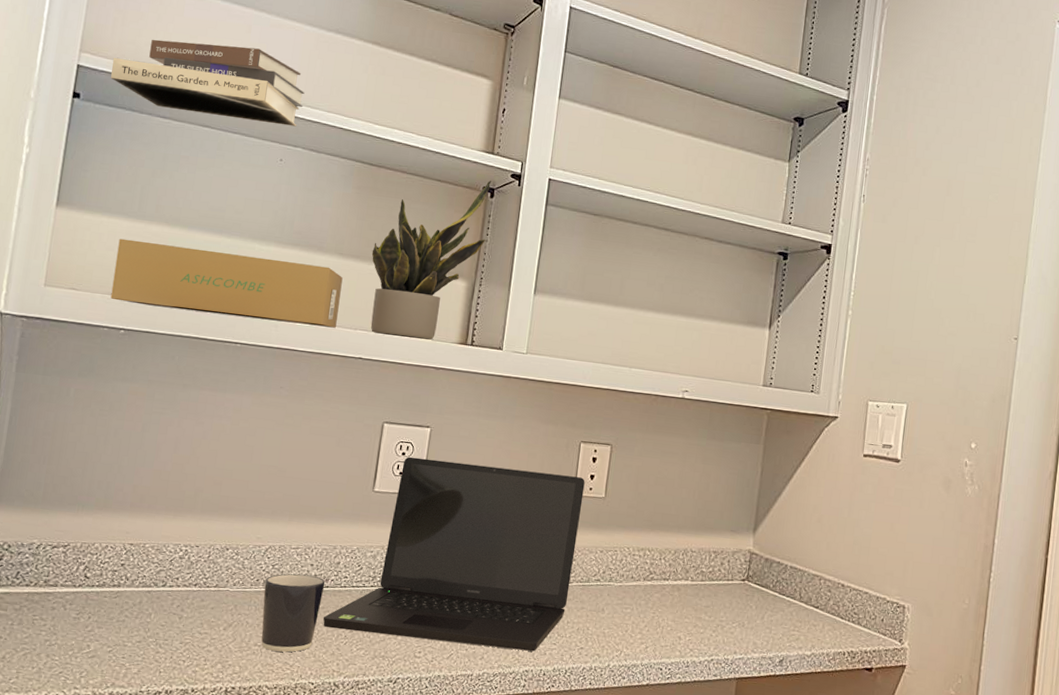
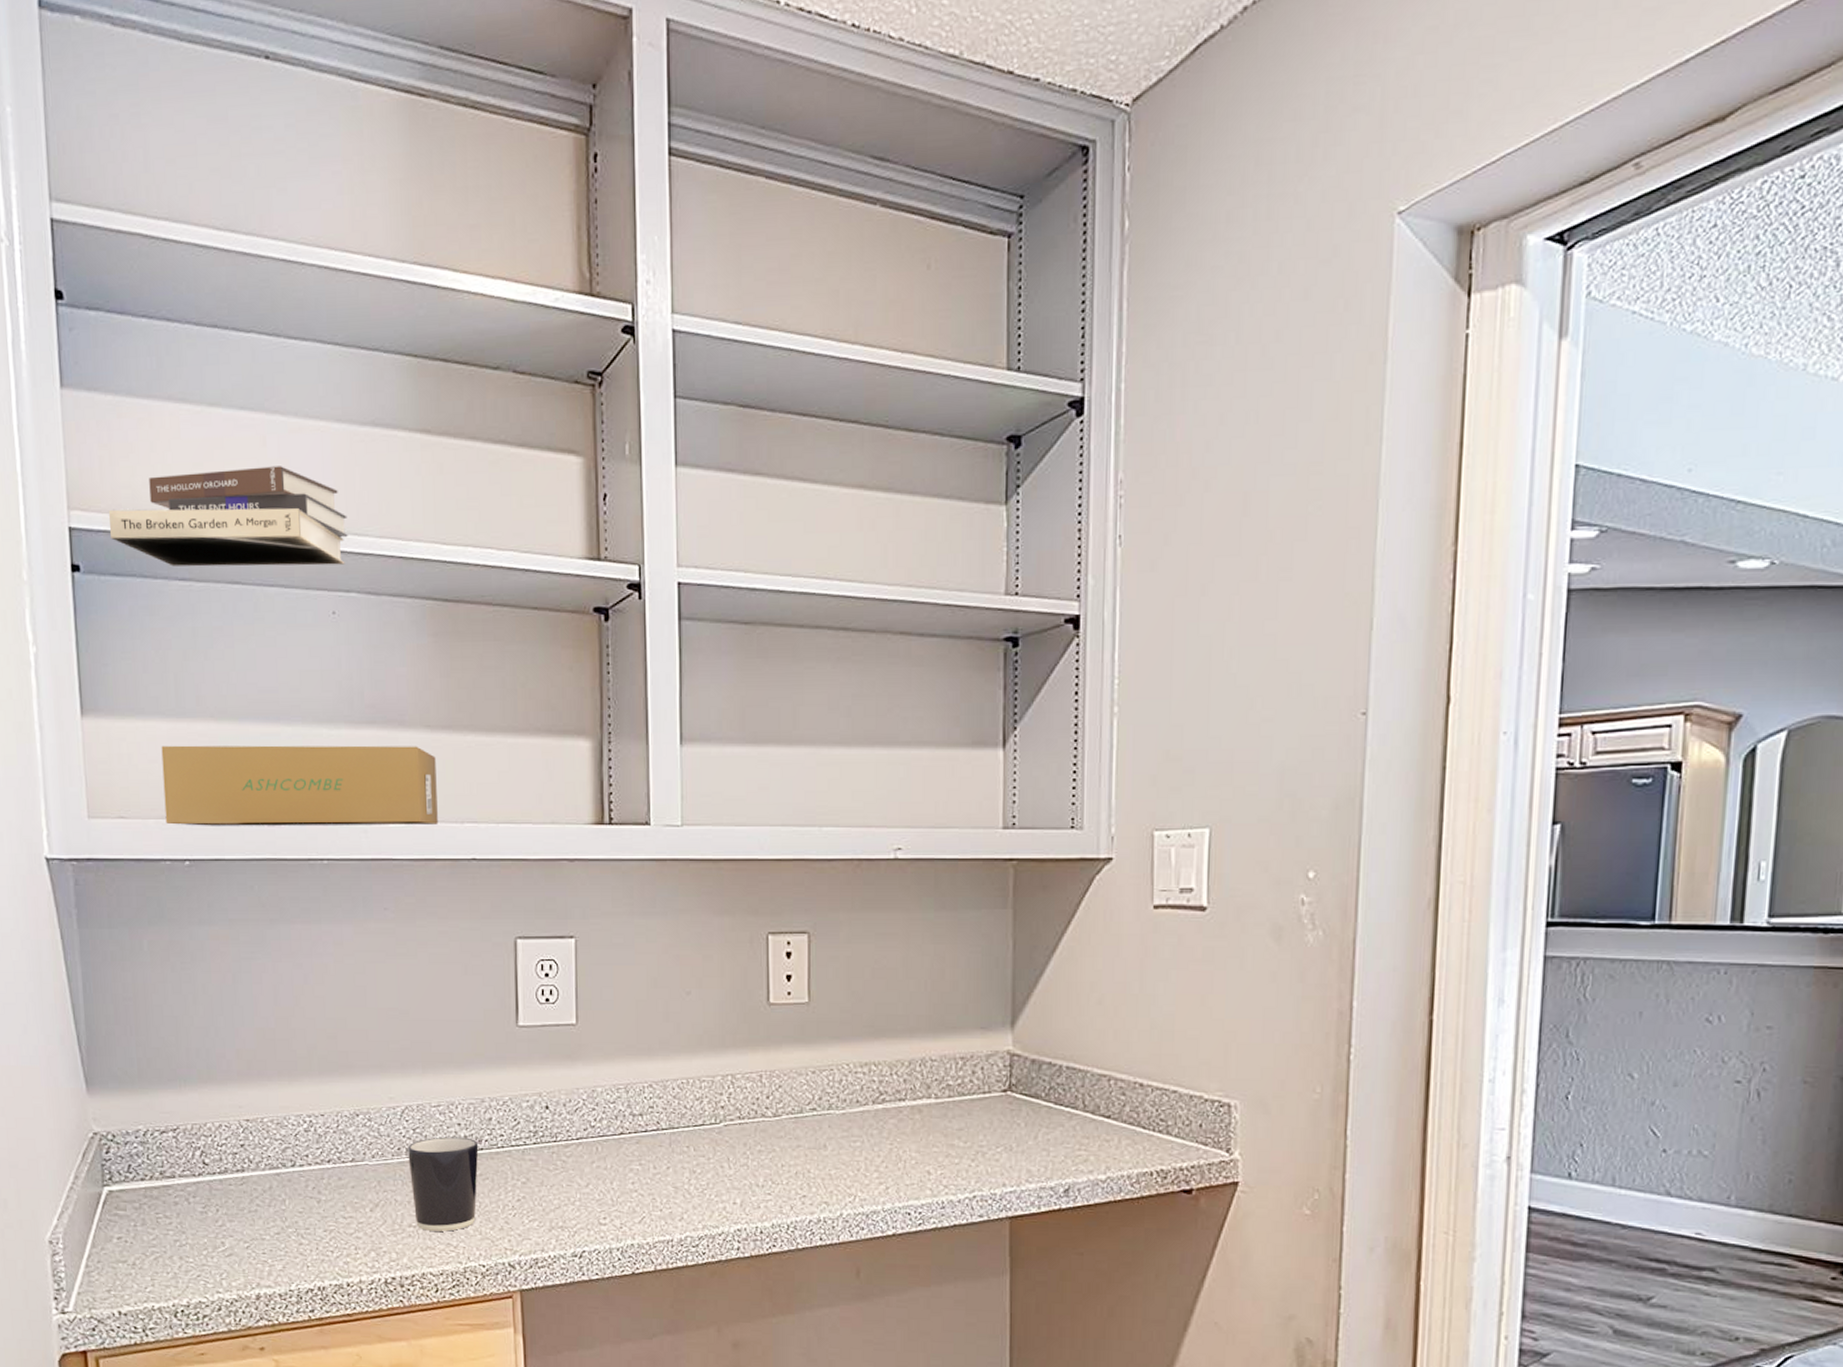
laptop: present [323,457,585,652] -> none [484,978,781,1206]
potted plant: present [370,181,492,340] -> none [466,598,607,825]

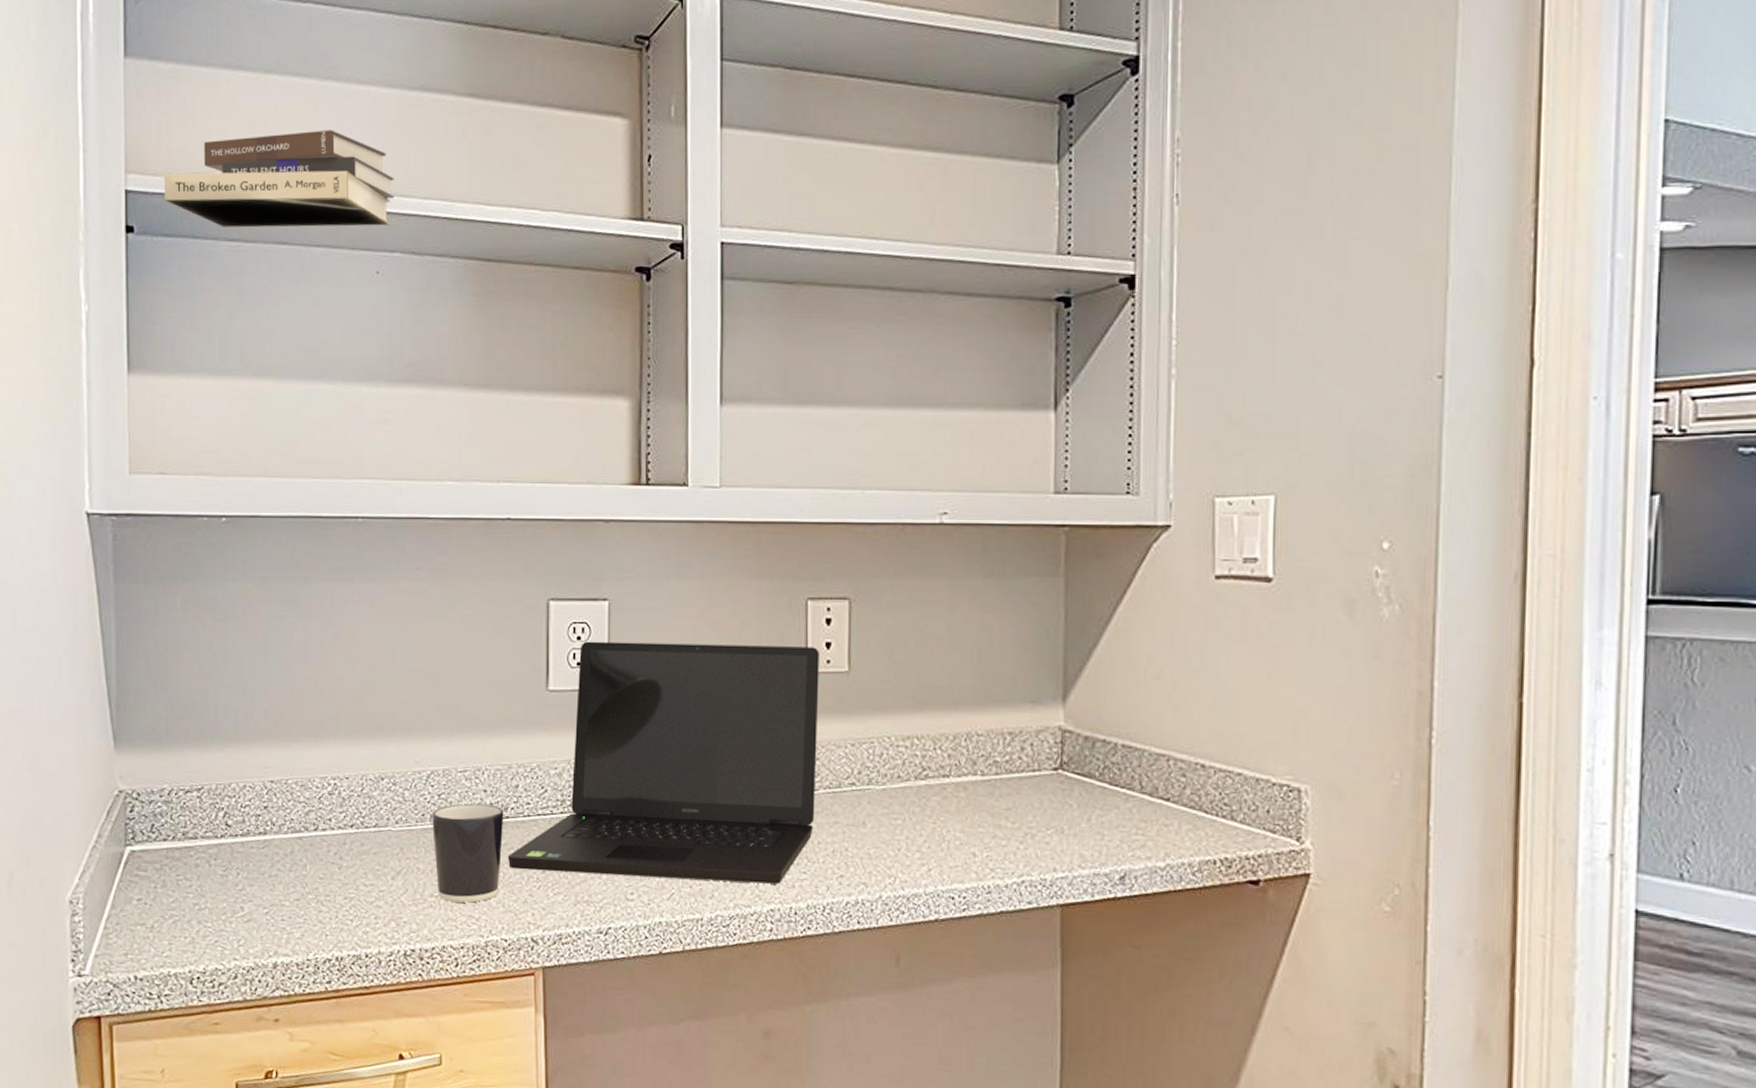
box: present [161,745,438,826] -> none [204,402,474,483]
laptop: none [484,978,781,1206] -> present [508,641,820,884]

